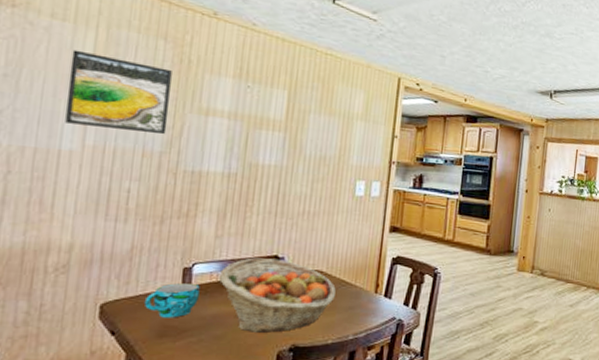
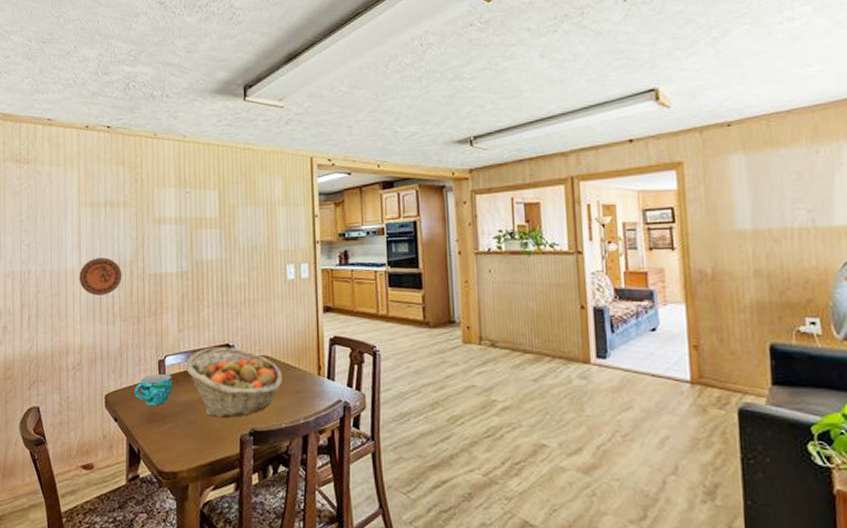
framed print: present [65,49,172,135] -> none [65,187,133,247]
decorative plate: none [79,141,146,188] -> present [79,257,122,296]

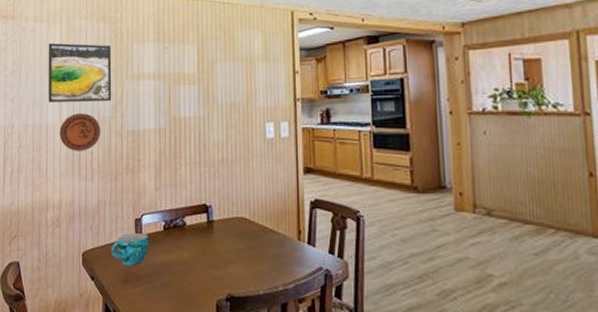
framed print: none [65,187,133,247] -> present [48,43,112,102]
fruit basket: present [185,347,282,418] -> none [161,207,260,281]

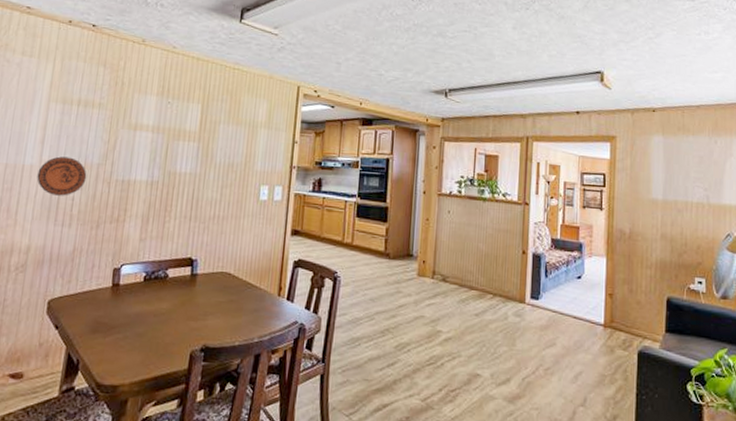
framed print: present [48,43,112,102] -> none [28,80,109,149]
cup: present [110,232,149,266] -> none [81,282,127,315]

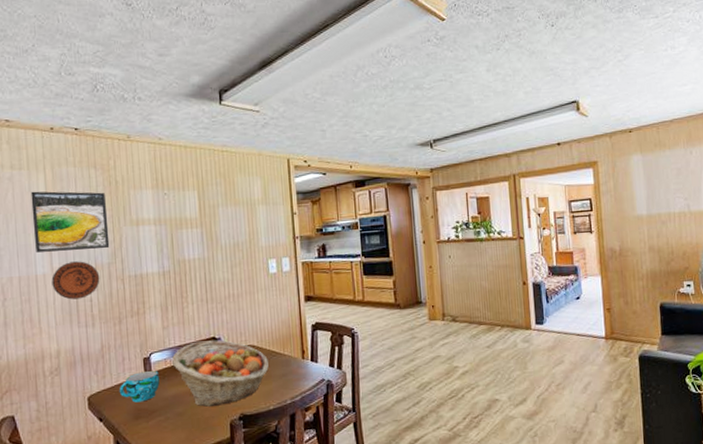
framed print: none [28,80,109,149] -> present [30,191,110,252]
cup: none [81,282,127,315] -> present [119,370,160,403]
fruit basket: none [141,259,242,332] -> present [171,340,269,407]

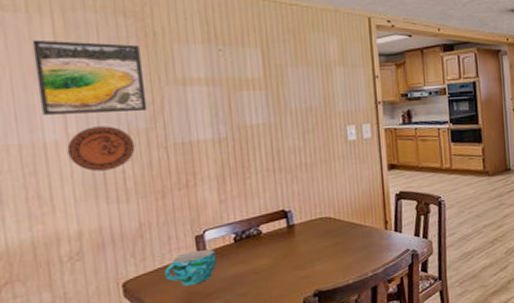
fruit basket: present [171,340,269,407] -> none [231,213,347,286]

